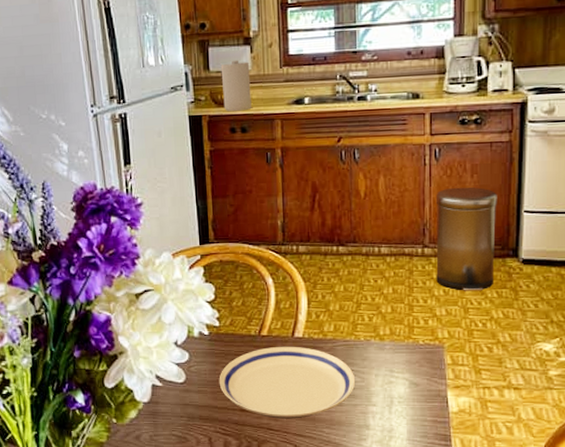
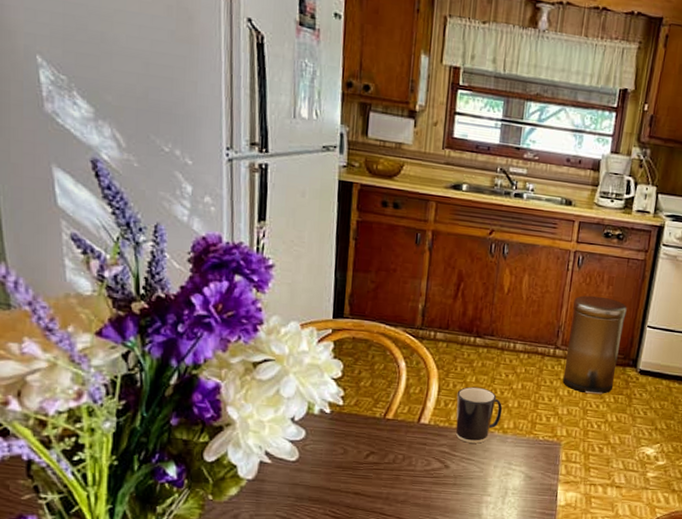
plate: present [219,346,356,419] -> none [335,431,475,505]
paper towel holder: present [220,60,252,112] -> none [378,130,411,187]
mug: none [327,296,376,353] -> present [455,386,503,444]

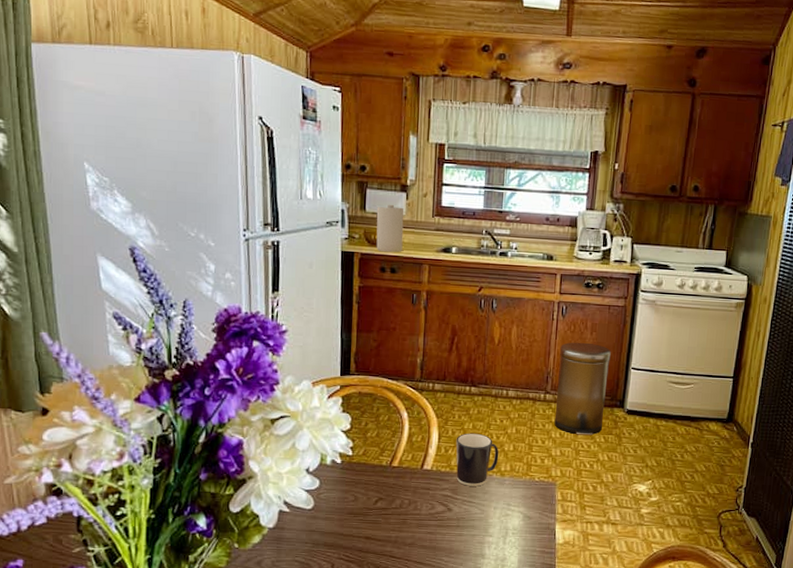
paper towel holder: none [378,130,411,187] -> present [376,204,404,253]

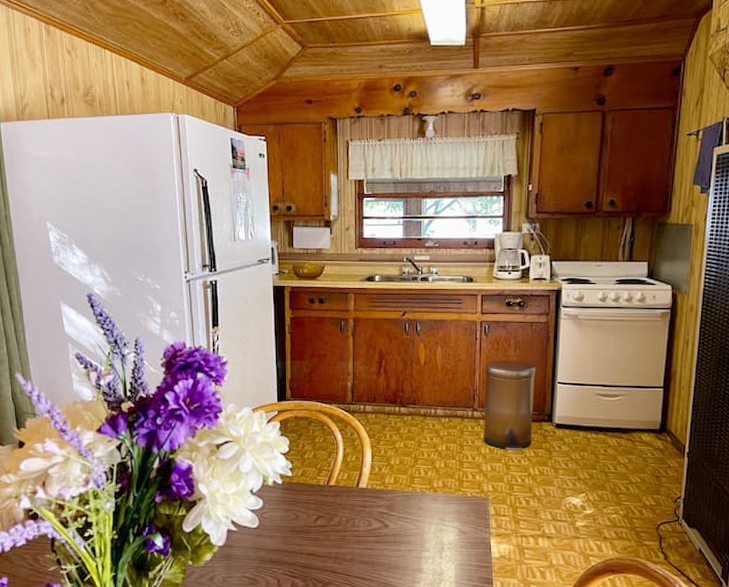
paper towel holder: present [376,204,404,253] -> none [303,239,329,285]
mug: present [455,433,499,487] -> none [388,451,431,503]

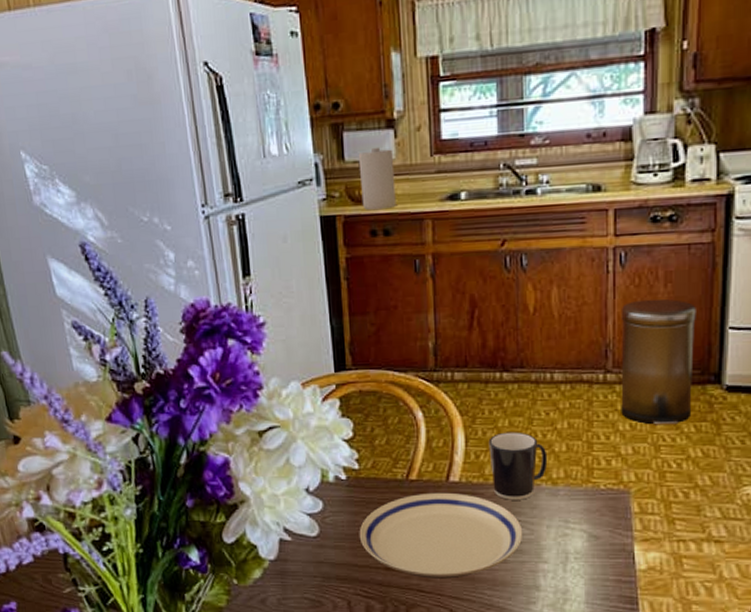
plate: none [289,496,412,563] -> present [359,492,523,579]
paper towel holder: none [303,239,329,285] -> present [358,146,396,211]
mug: none [388,451,431,503] -> present [488,431,548,500]

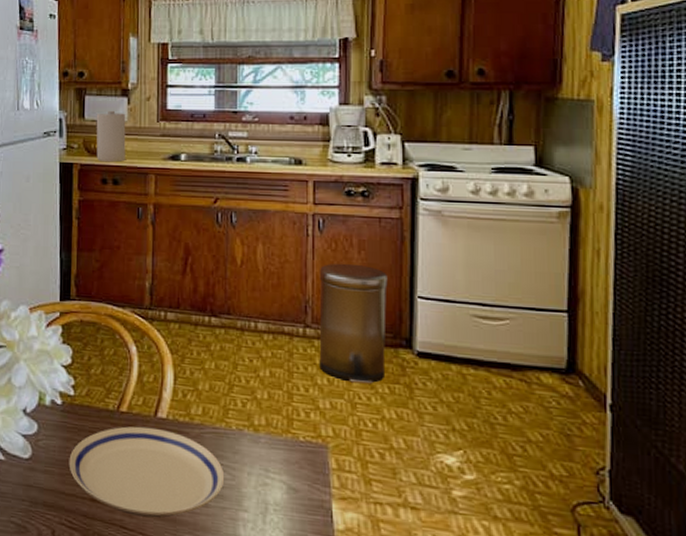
mug: present [488,431,548,500] -> none [195,374,250,444]

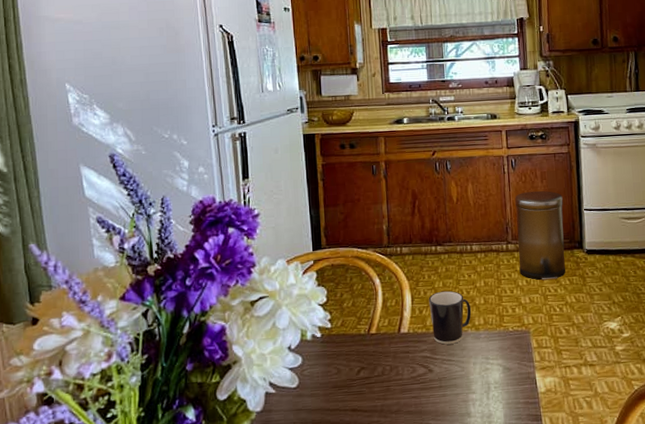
plate: present [69,426,225,518] -> none [331,342,457,415]
paper towel holder: present [96,110,126,163] -> none [331,86,359,131]
mug: none [195,374,250,444] -> present [428,290,472,345]

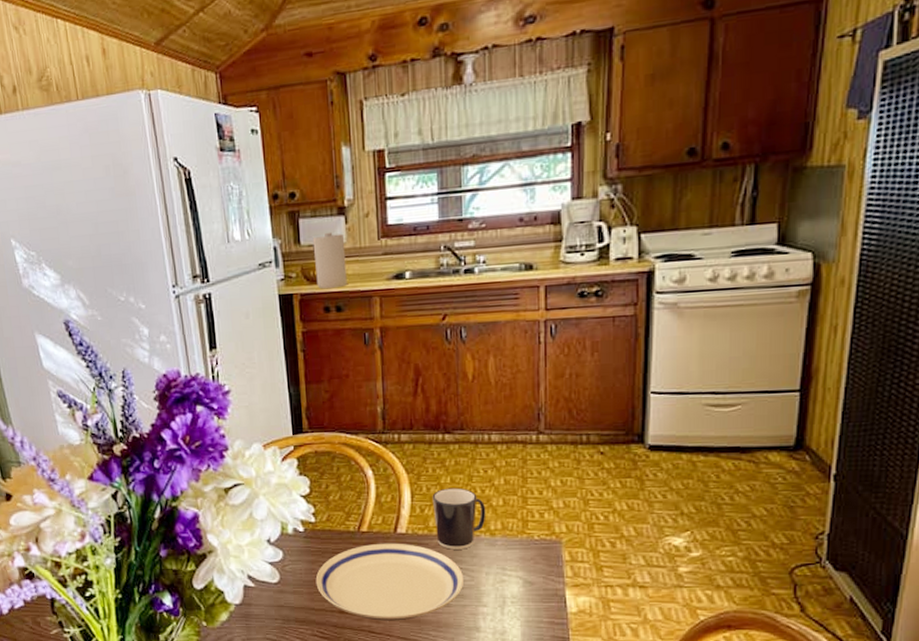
paper towel holder: none [331,86,359,131] -> present [312,232,347,290]
plate: none [331,342,457,415] -> present [315,543,464,621]
pedal bin: present [515,190,565,280] -> none [552,366,621,481]

